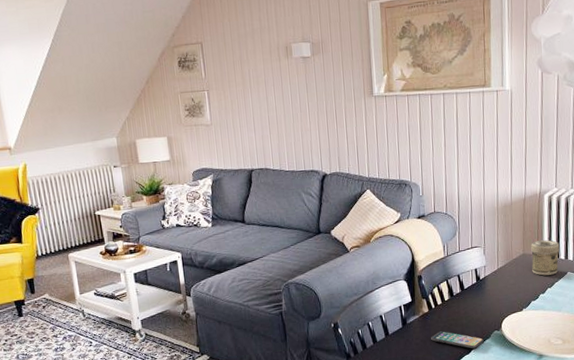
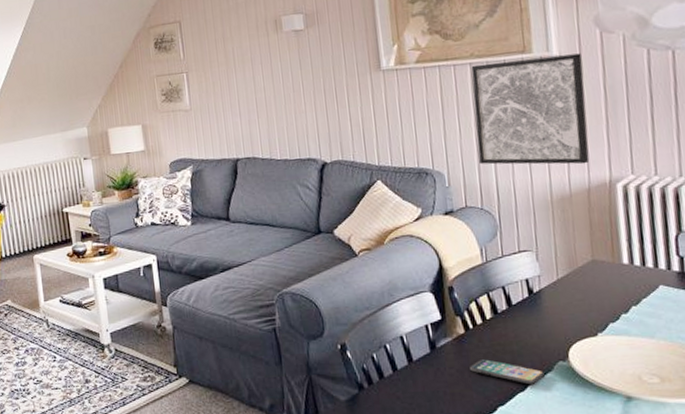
wall art: none [444,89,527,179] -> present [471,53,590,165]
jar: present [531,240,560,276] -> none [602,242,646,290]

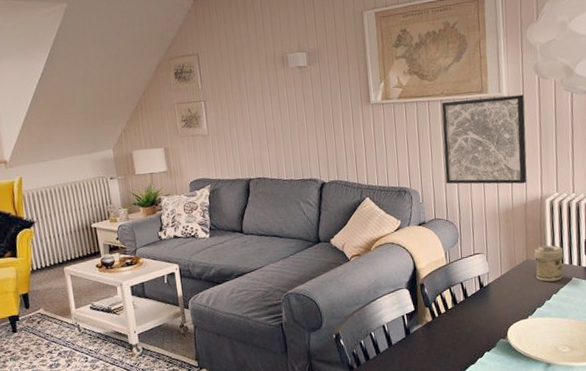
smartphone: present [470,359,545,384] -> none [435,340,490,358]
jar: none [602,242,646,290] -> present [534,245,564,282]

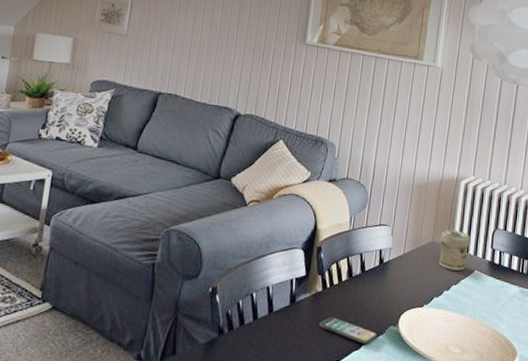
smartphone: none [435,340,490,358] -> present [319,317,377,344]
wall art: present [441,94,527,184] -> none [365,59,457,160]

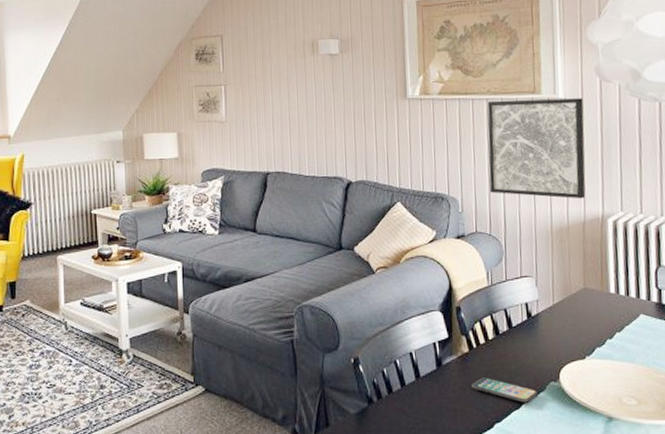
wall art: none [365,59,457,160] -> present [487,98,586,199]
jar: present [439,229,470,271] -> none [593,273,630,317]

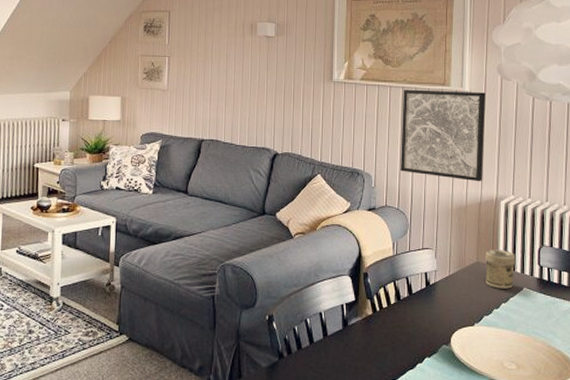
smartphone: present [472,378,538,403] -> none [373,339,431,363]
jar: none [593,273,630,317] -> present [485,249,516,289]

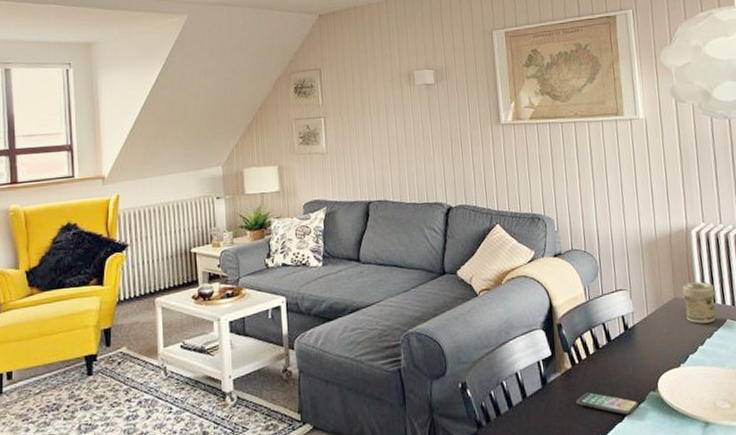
smartphone: none [373,339,431,363] -> present [576,392,639,415]
wall art: present [401,89,486,182] -> none [575,118,670,213]

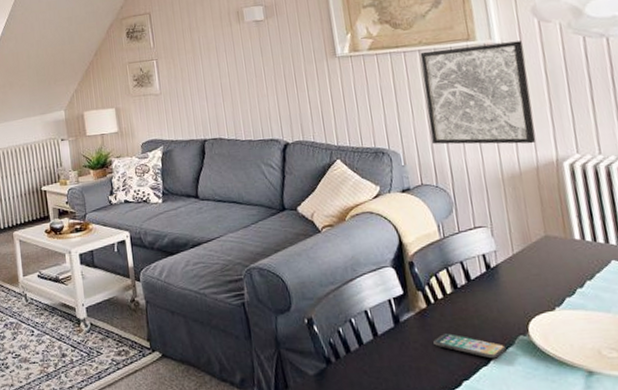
wall art: none [575,118,670,213] -> present [420,41,536,145]
jar: present [682,281,716,324] -> none [554,218,598,265]

